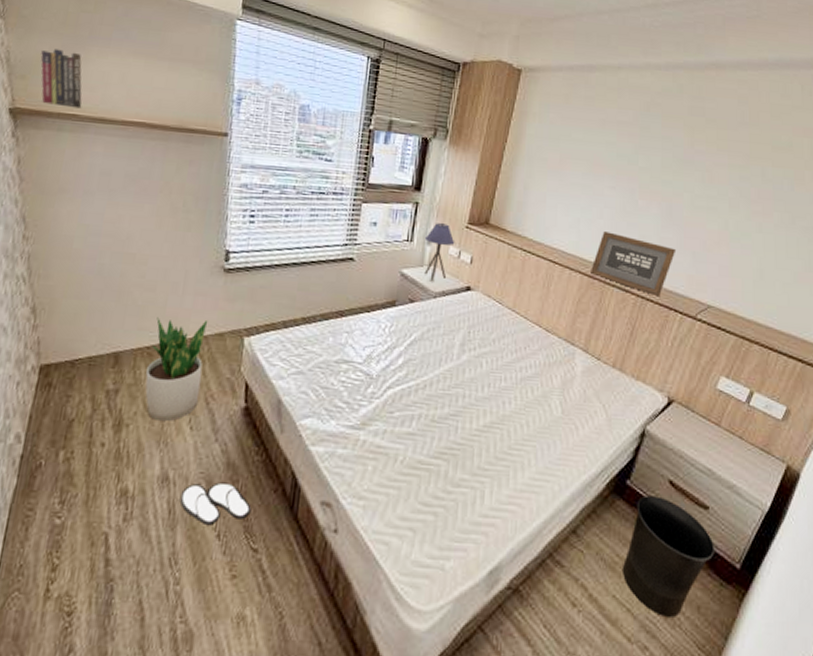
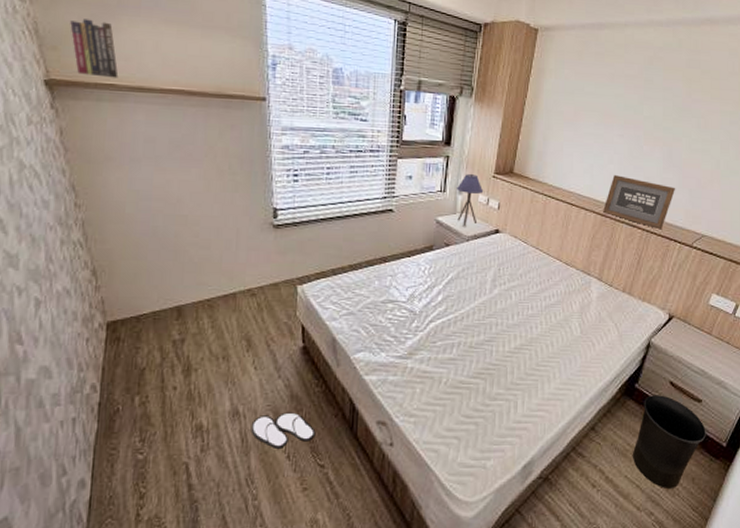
planter: present [145,317,208,421] -> none [208,272,263,363]

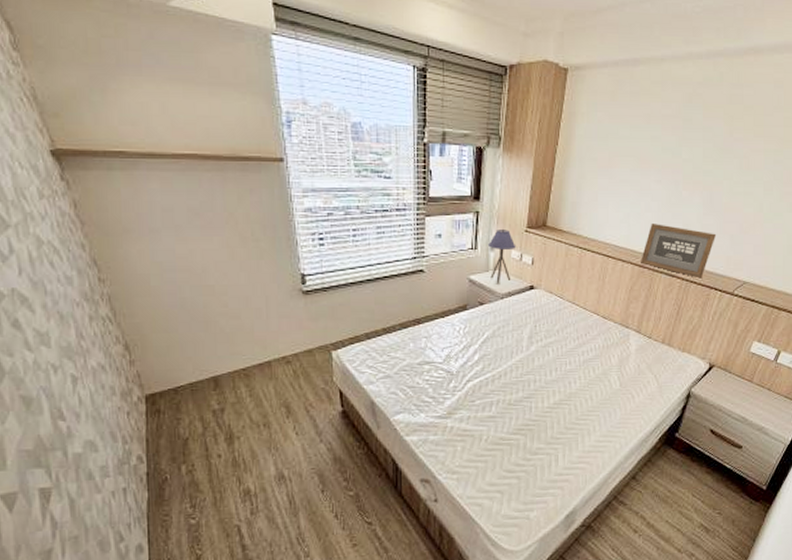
books: present [70,19,119,78] -> none [69,81,127,145]
slippers: present [250,412,316,449] -> none [297,474,361,509]
waste bin: present [633,395,706,488] -> none [674,443,746,531]

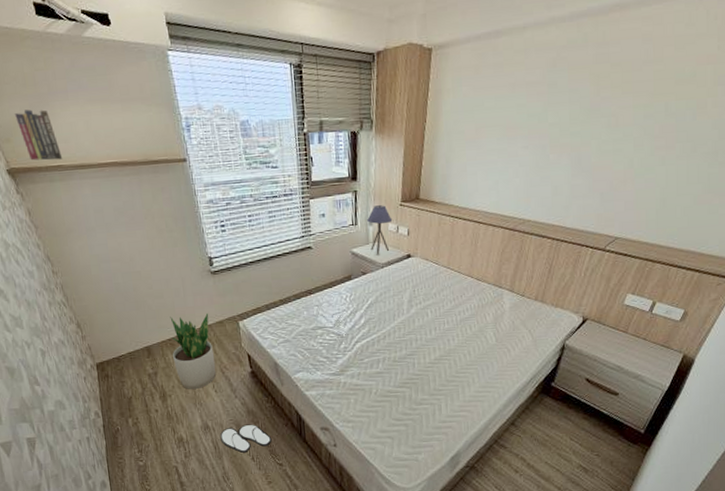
books: none [69,81,127,145] -> present [15,109,63,161]
planter: none [246,340,299,430] -> present [170,314,217,389]
slippers: none [297,474,361,509] -> present [220,424,272,453]
picture frame: present [641,224,717,279] -> none [511,188,586,237]

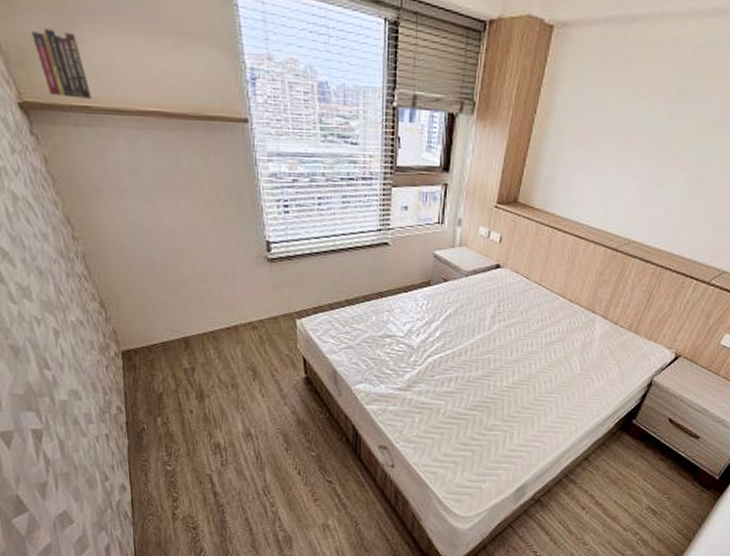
planter: present [170,314,217,389] -> none [214,306,265,391]
slippers: present [220,424,272,453] -> none [263,435,323,466]
table lamp: present [367,204,393,257] -> none [456,203,485,263]

